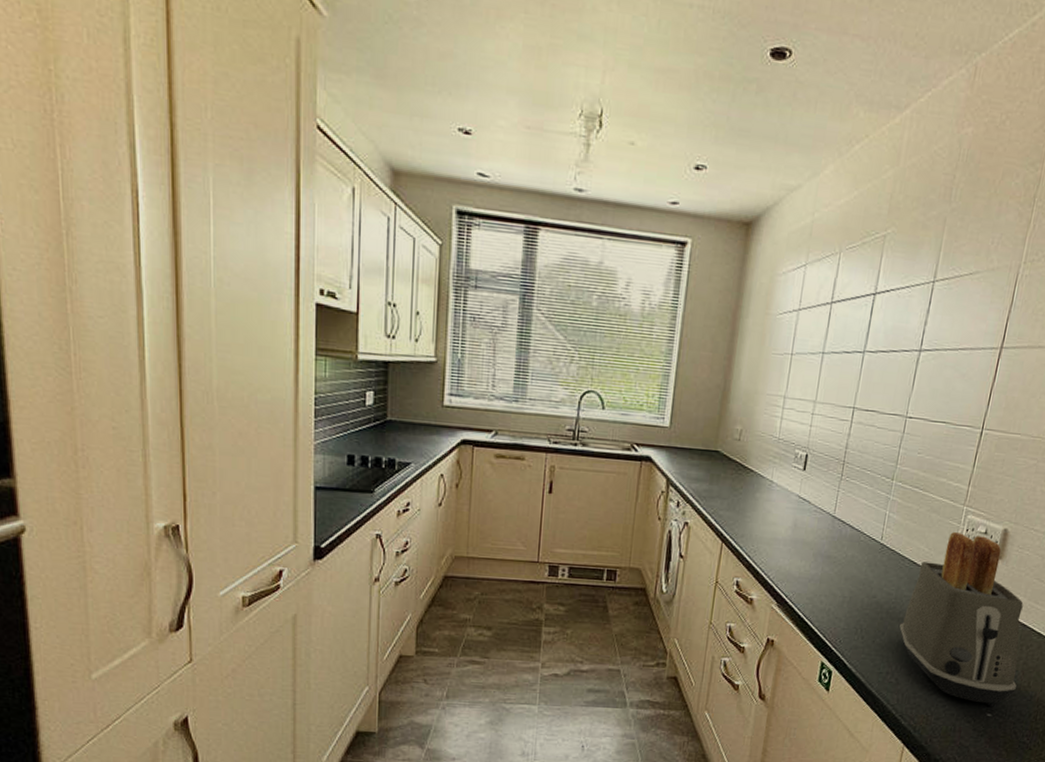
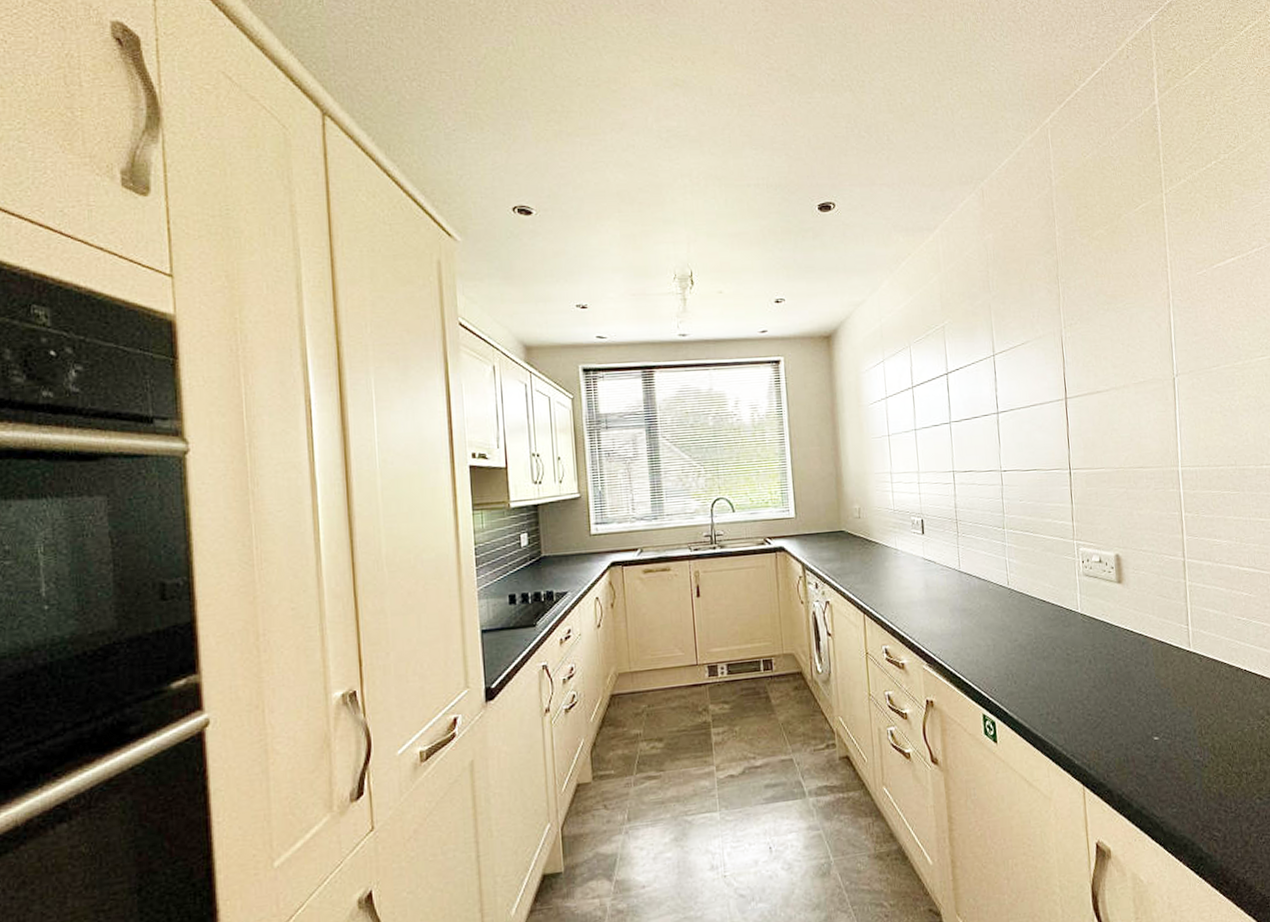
toaster: present [899,531,1023,708] -> none [1047,565,1173,730]

